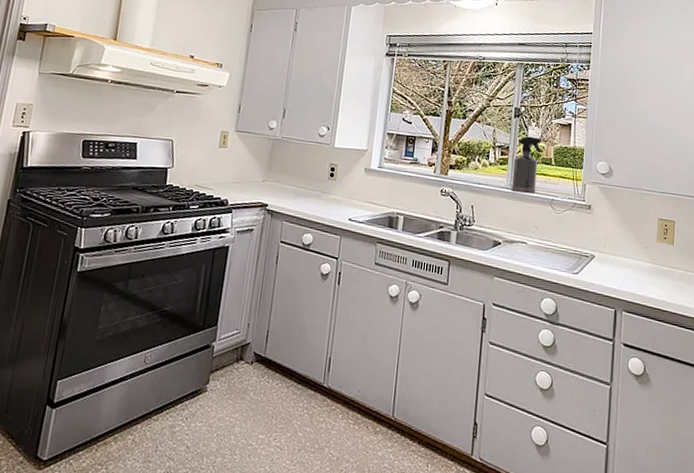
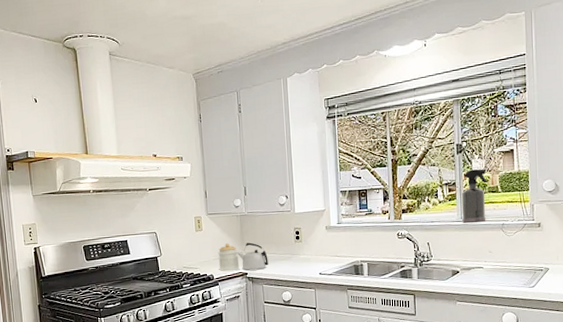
jar: none [236,166,263,200] -> present [218,243,240,272]
kettle: none [260,170,295,204] -> present [236,242,269,271]

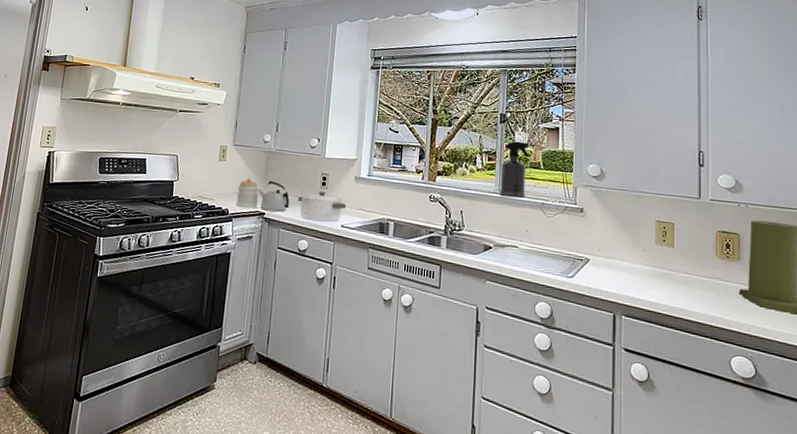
cooking pot: none [276,245,322,274] -> present [298,191,347,223]

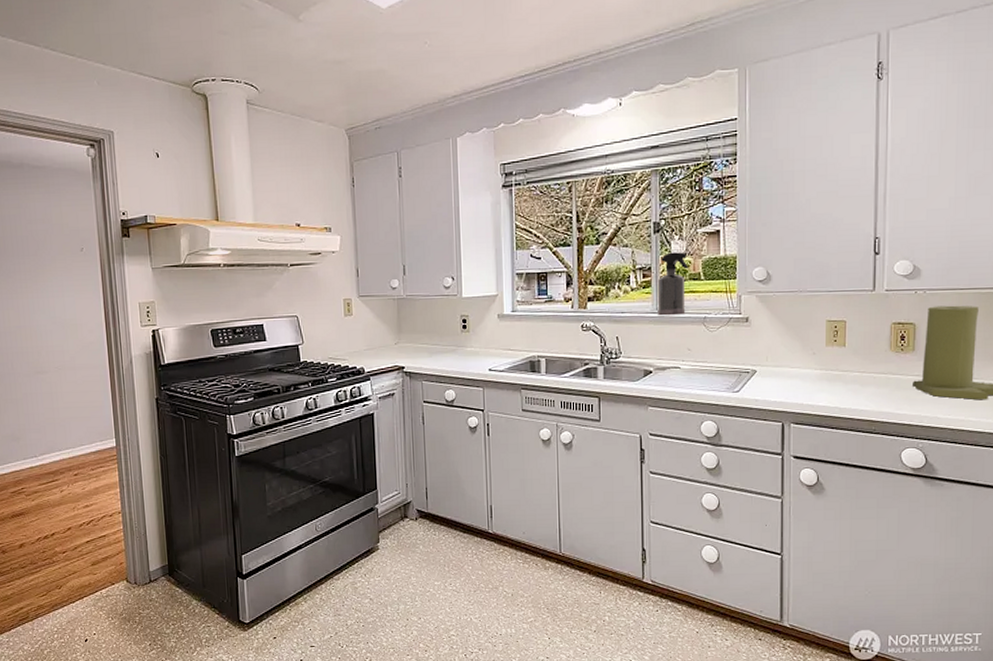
jar: present [236,177,260,209] -> none [370,330,396,365]
kettle: present [257,181,290,212] -> none [392,331,430,365]
cooking pot: present [298,191,347,223] -> none [438,335,492,369]

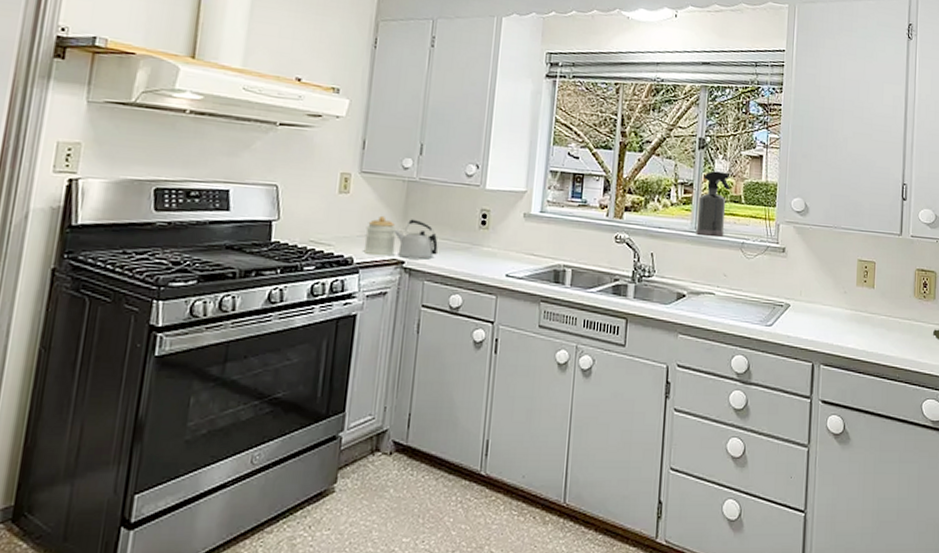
jar: none [370,330,396,365] -> present [363,215,397,257]
kettle: none [392,331,430,365] -> present [393,219,438,260]

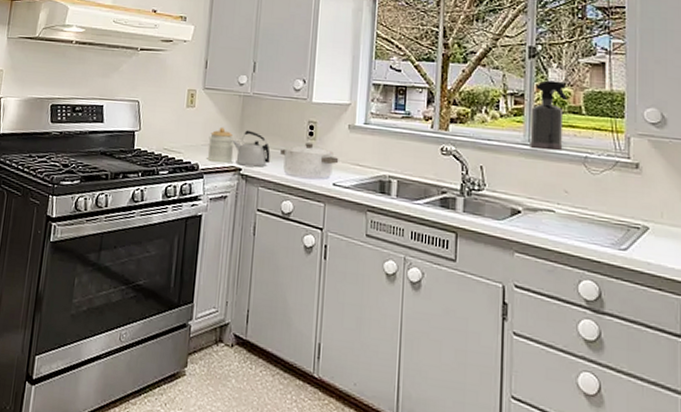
cooking pot: none [449,232,513,272] -> present [280,142,339,180]

